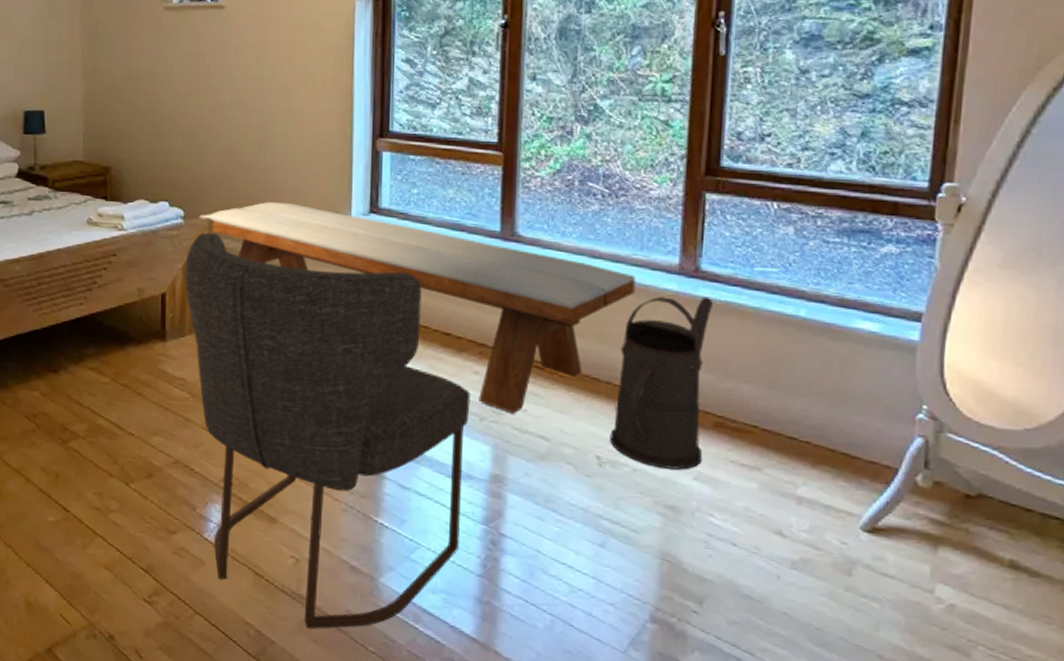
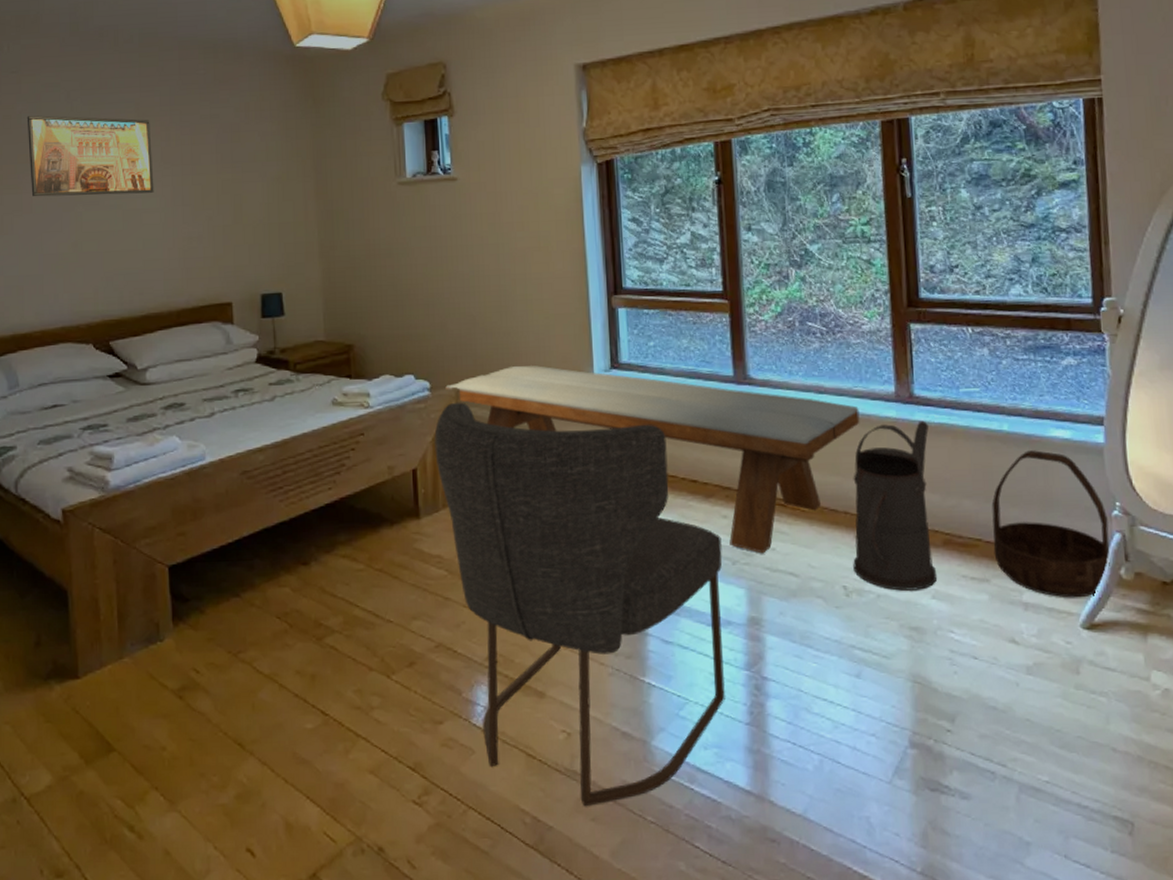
basket: none [770,340,910,500] -> present [991,450,1110,598]

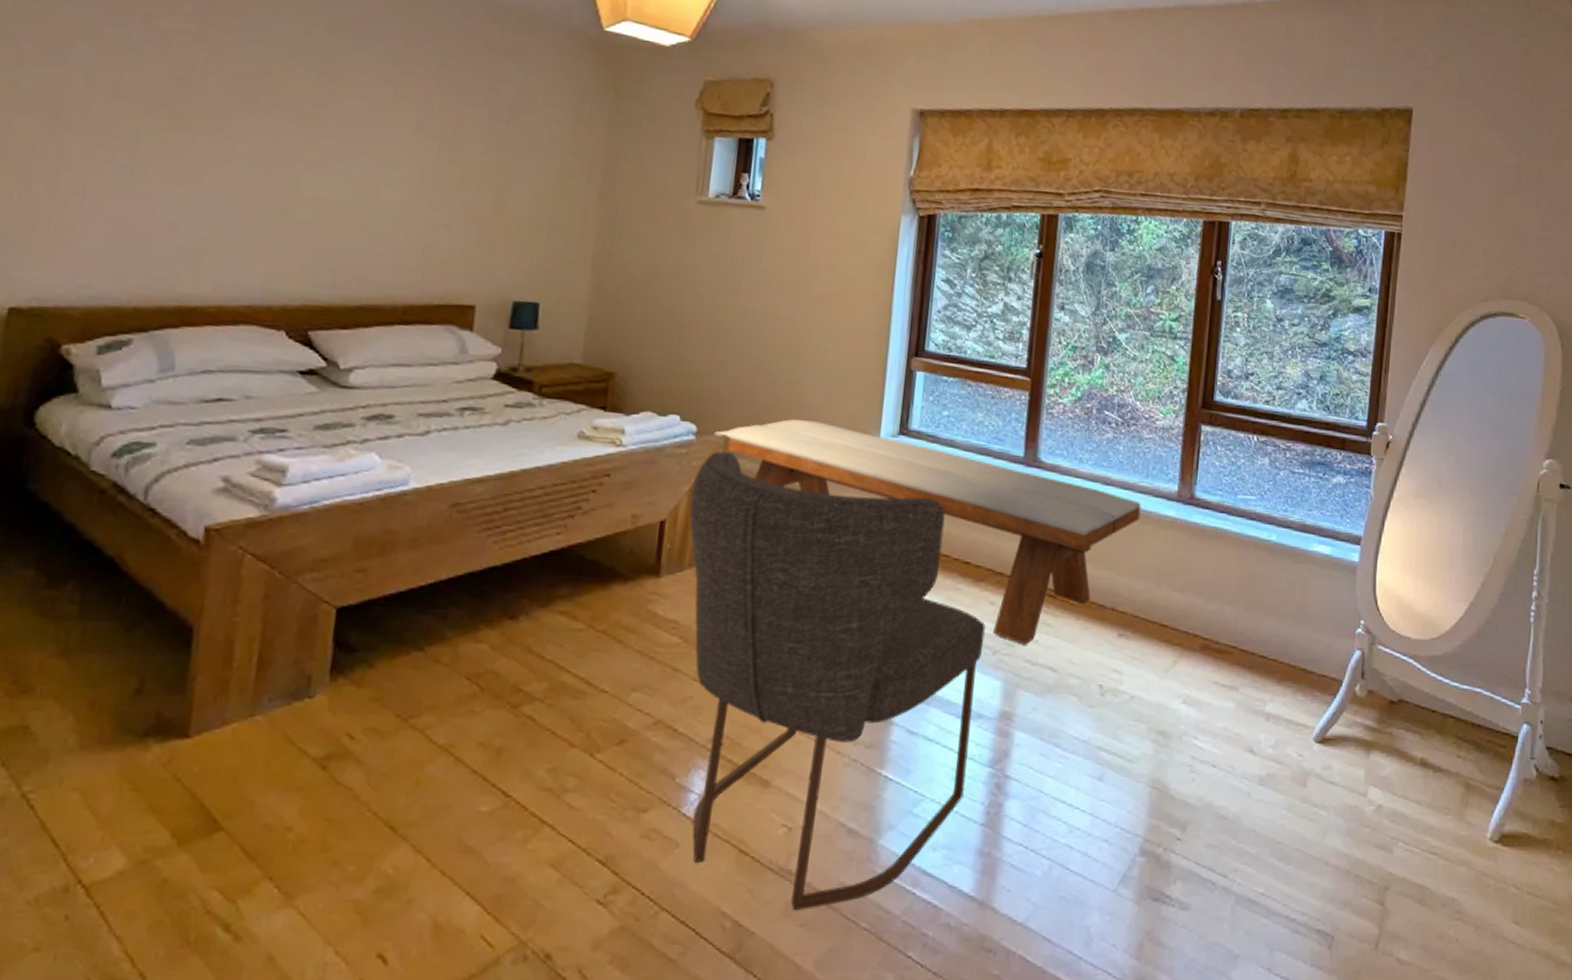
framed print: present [27,115,154,197] -> none [236,47,410,165]
watering can: present [853,420,936,591] -> none [1112,522,1204,694]
basket: present [991,450,1110,598] -> none [1246,562,1352,712]

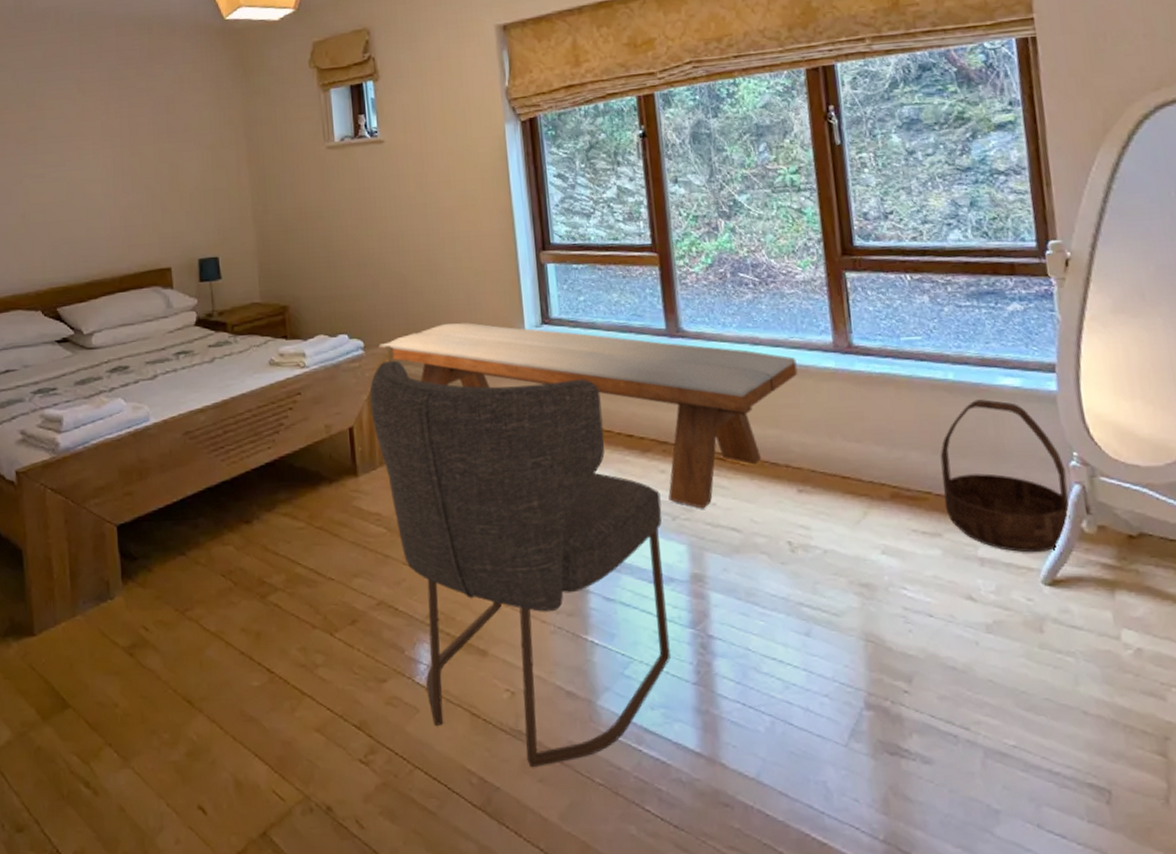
basket: none [1246,562,1352,712] -> present [940,399,1070,553]

